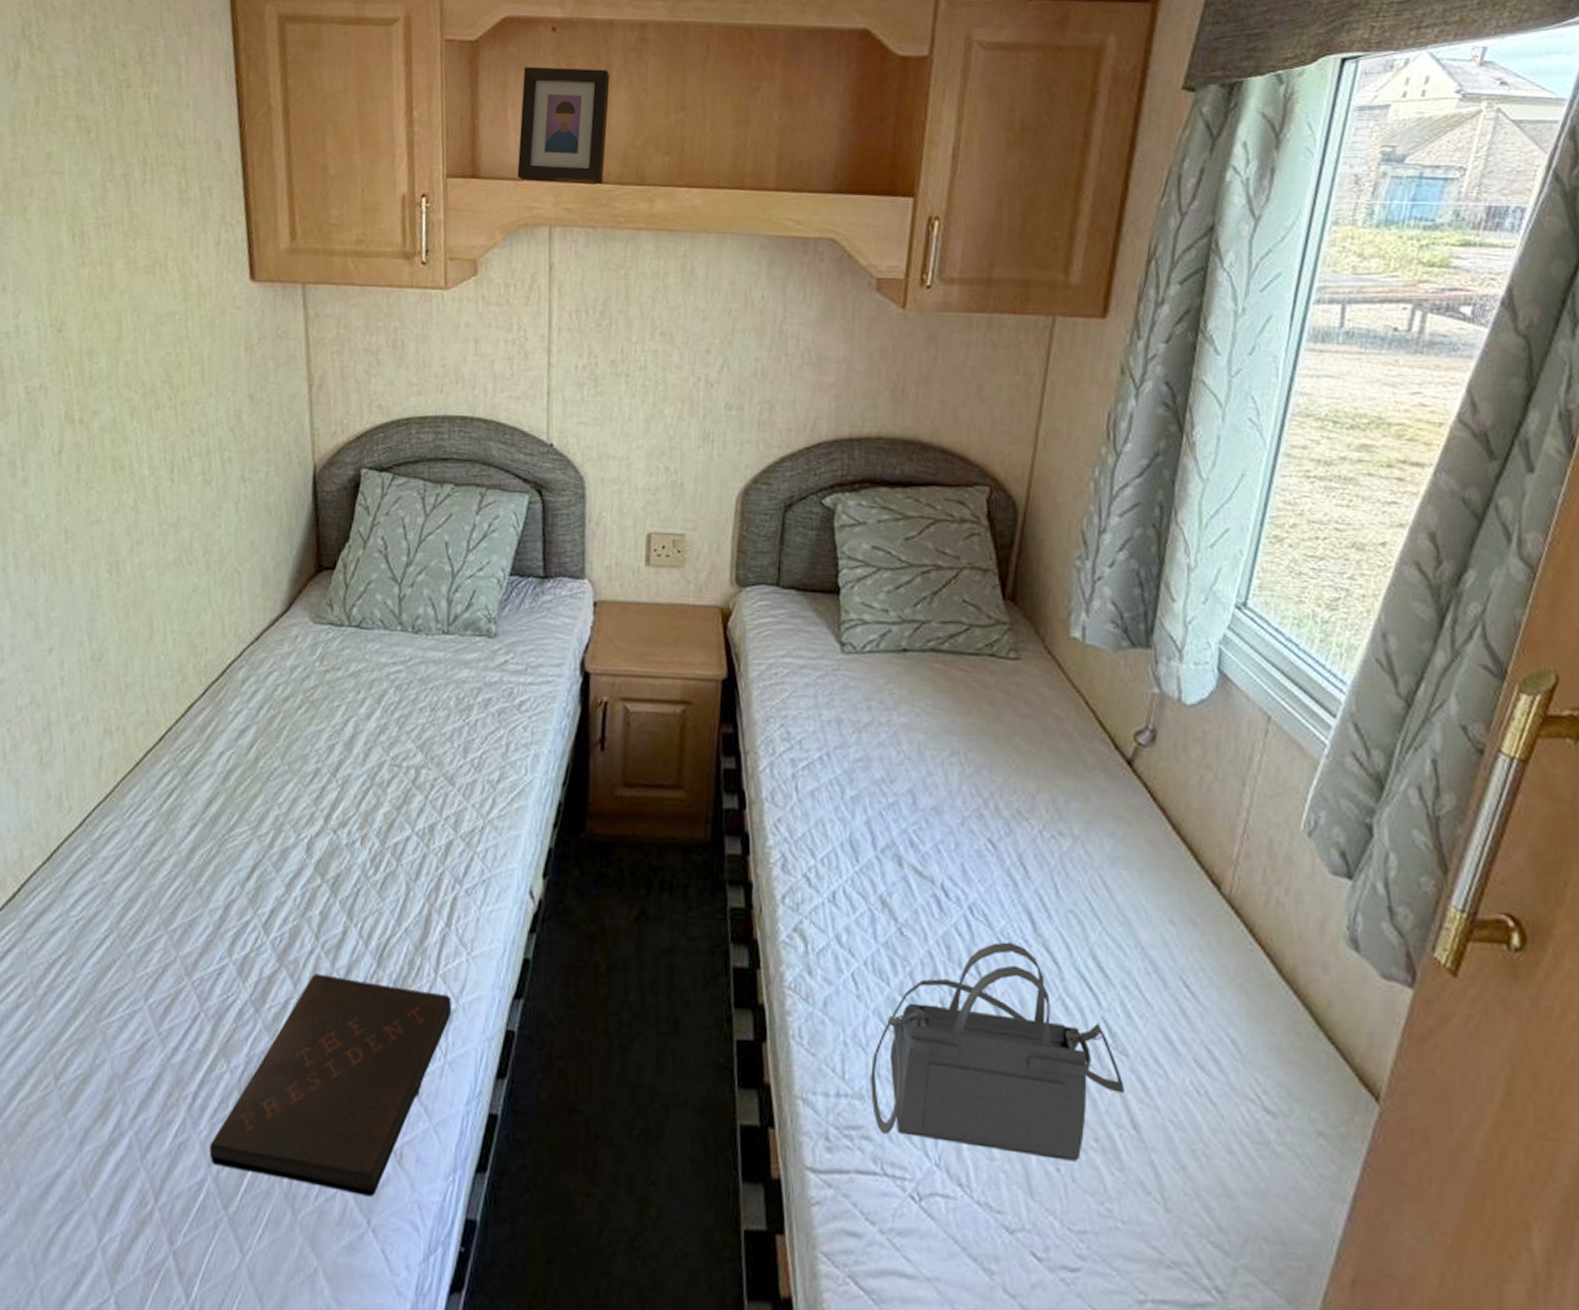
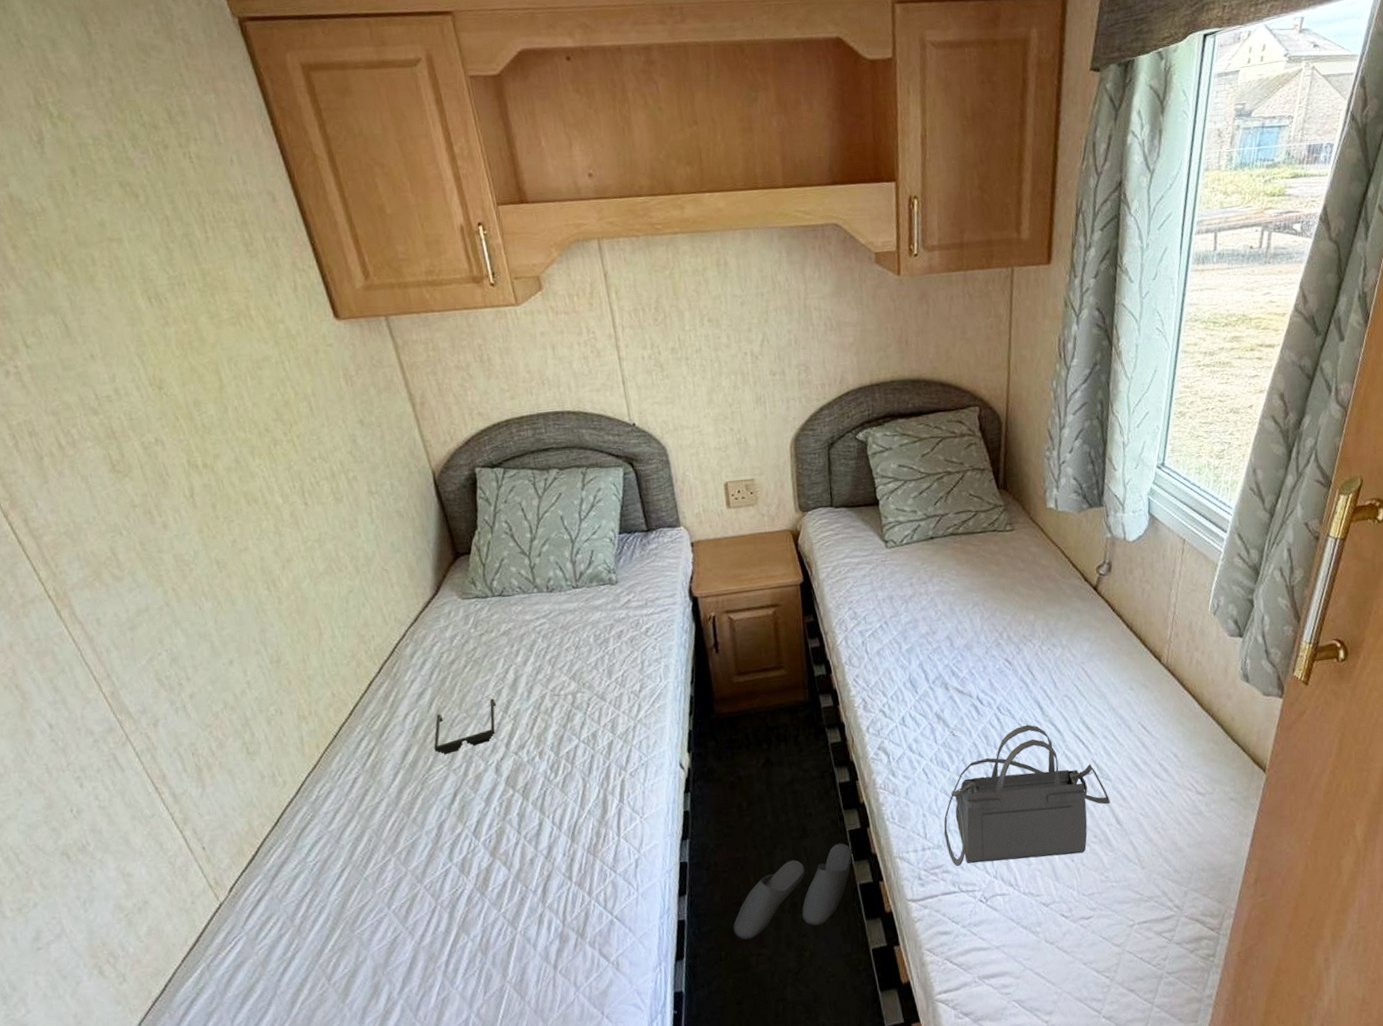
book: present [209,974,453,1197] -> none [466,849,637,1006]
glasses: none [242,753,325,815] -> present [433,698,496,755]
picture frame: present [517,67,610,185] -> none [548,92,637,201]
slippers: none [559,1055,736,1173] -> present [733,843,852,941]

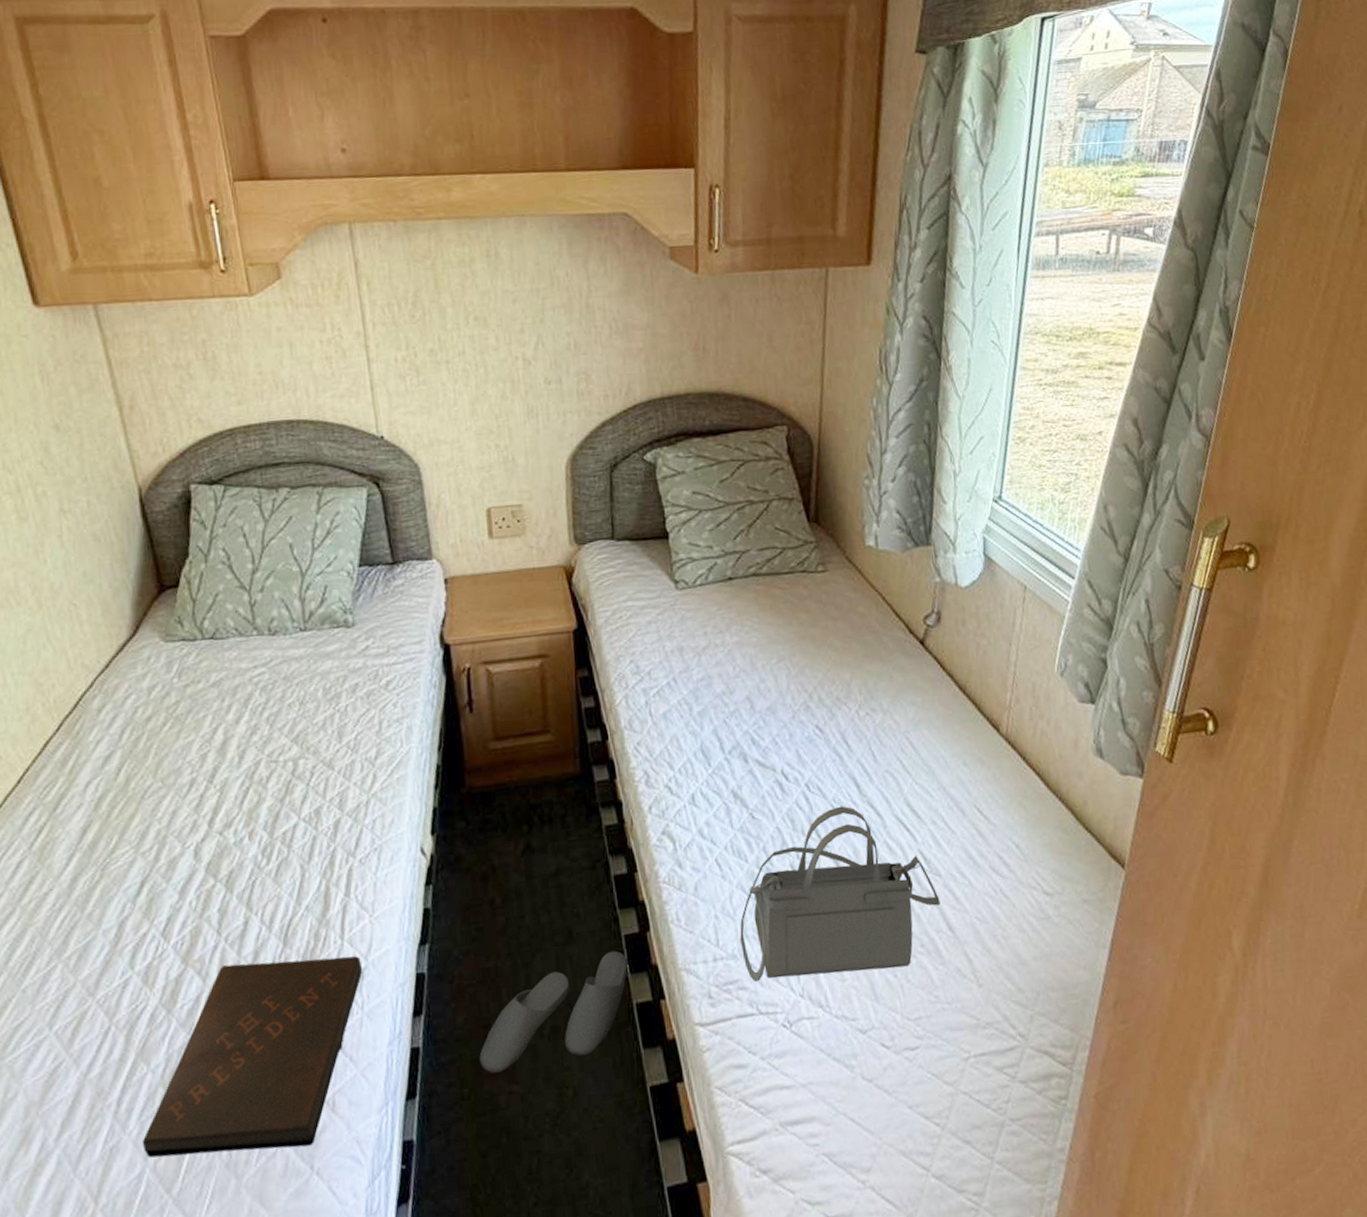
glasses: present [433,698,496,755] -> none [119,764,199,835]
book: none [466,849,637,1006] -> present [141,956,363,1158]

